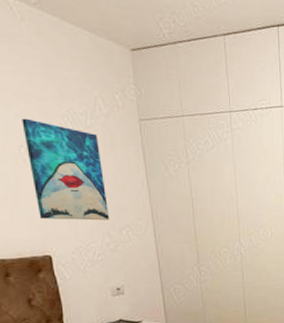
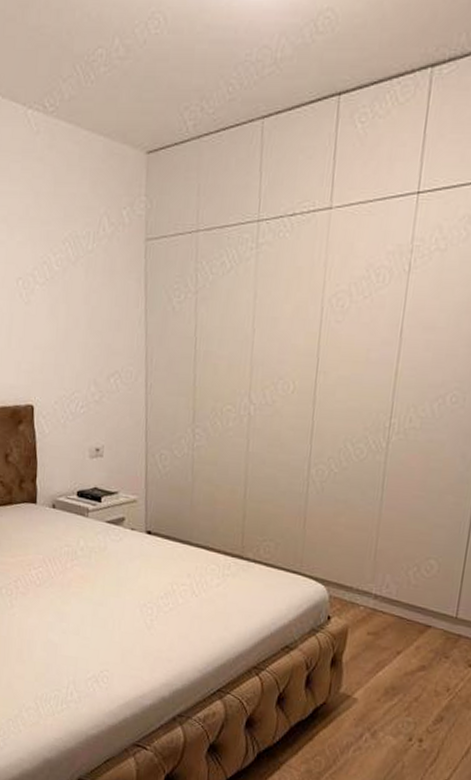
wall art: present [21,118,110,221] -> none [23,245,99,365]

